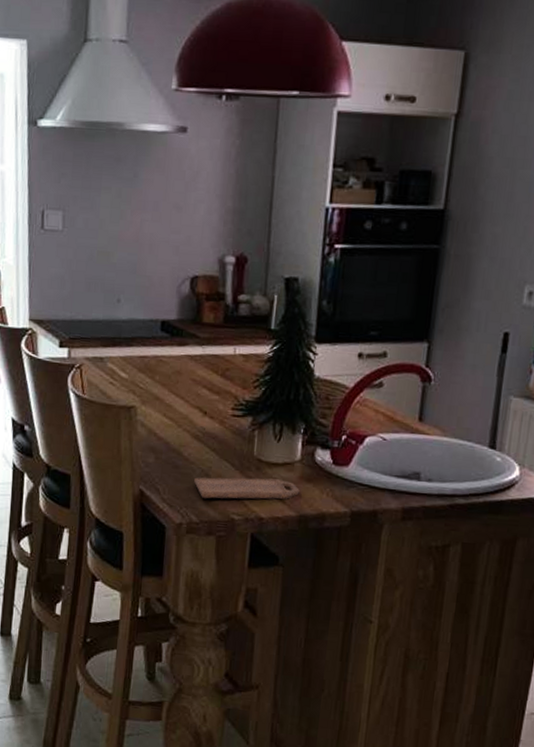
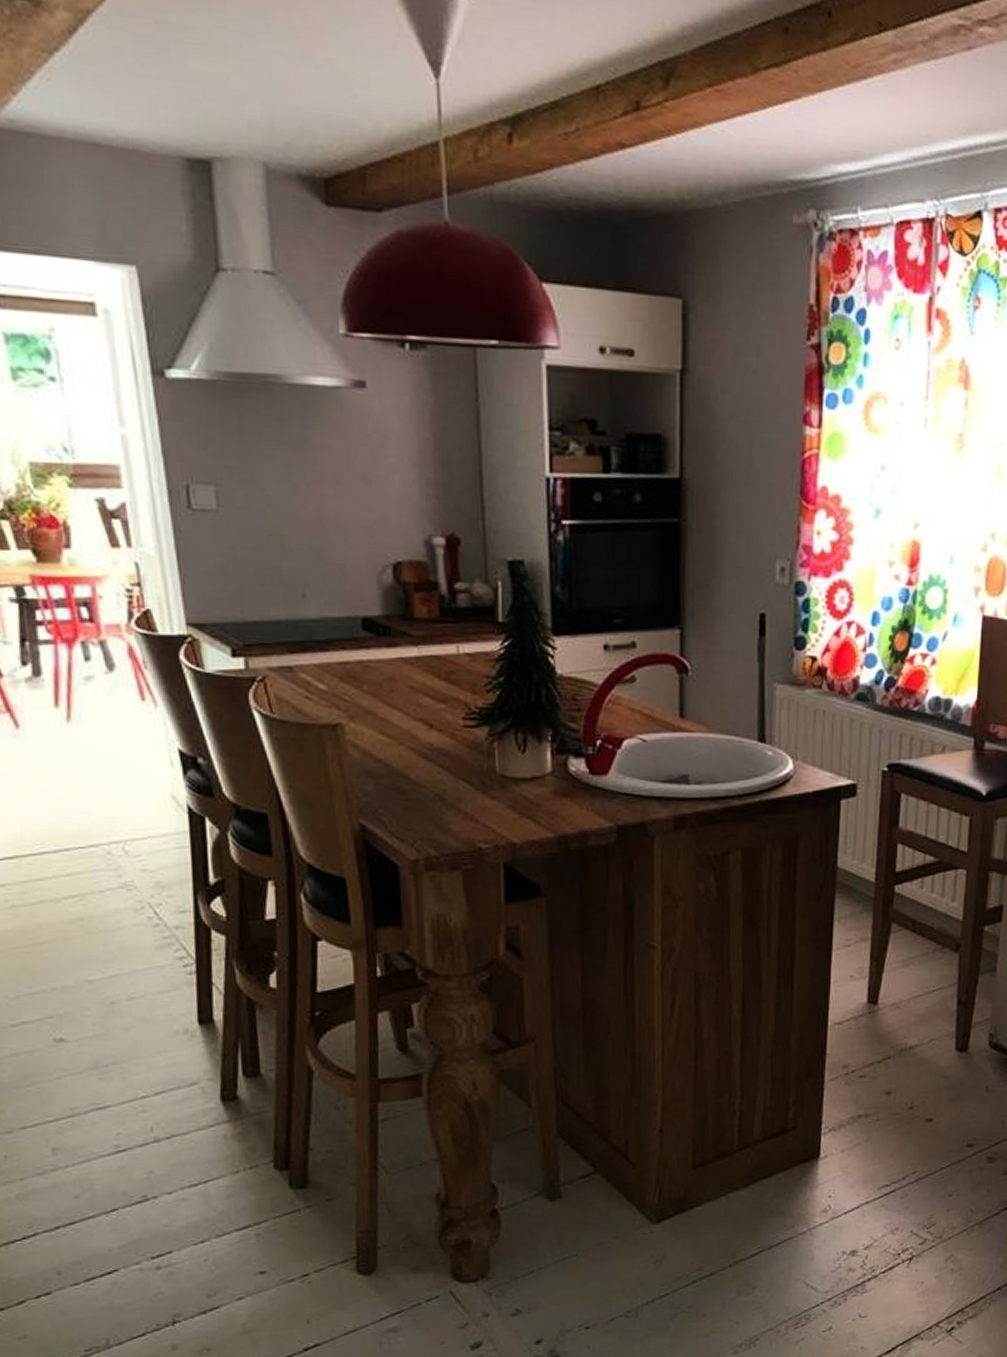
cutting board: present [194,477,300,500] -> none [427,797,555,827]

